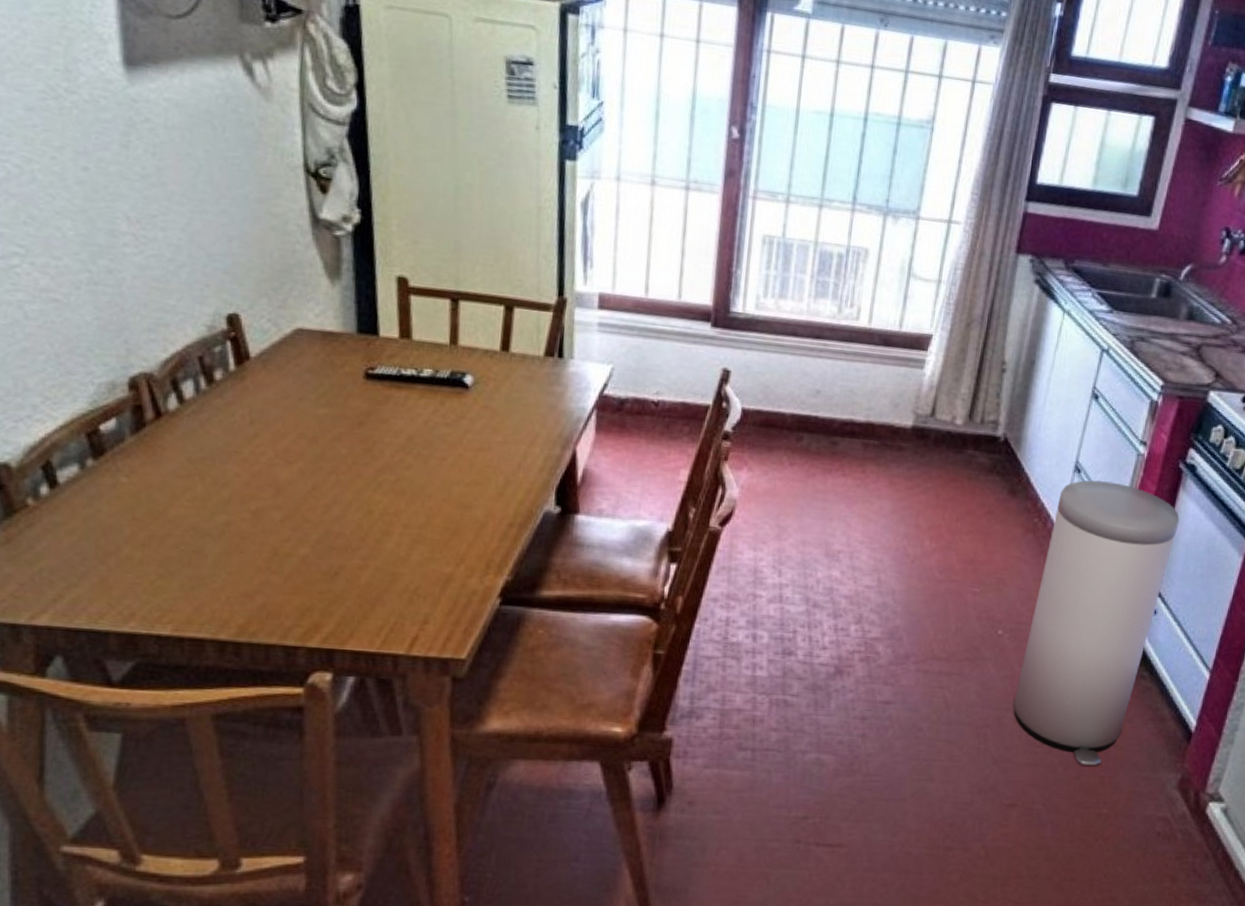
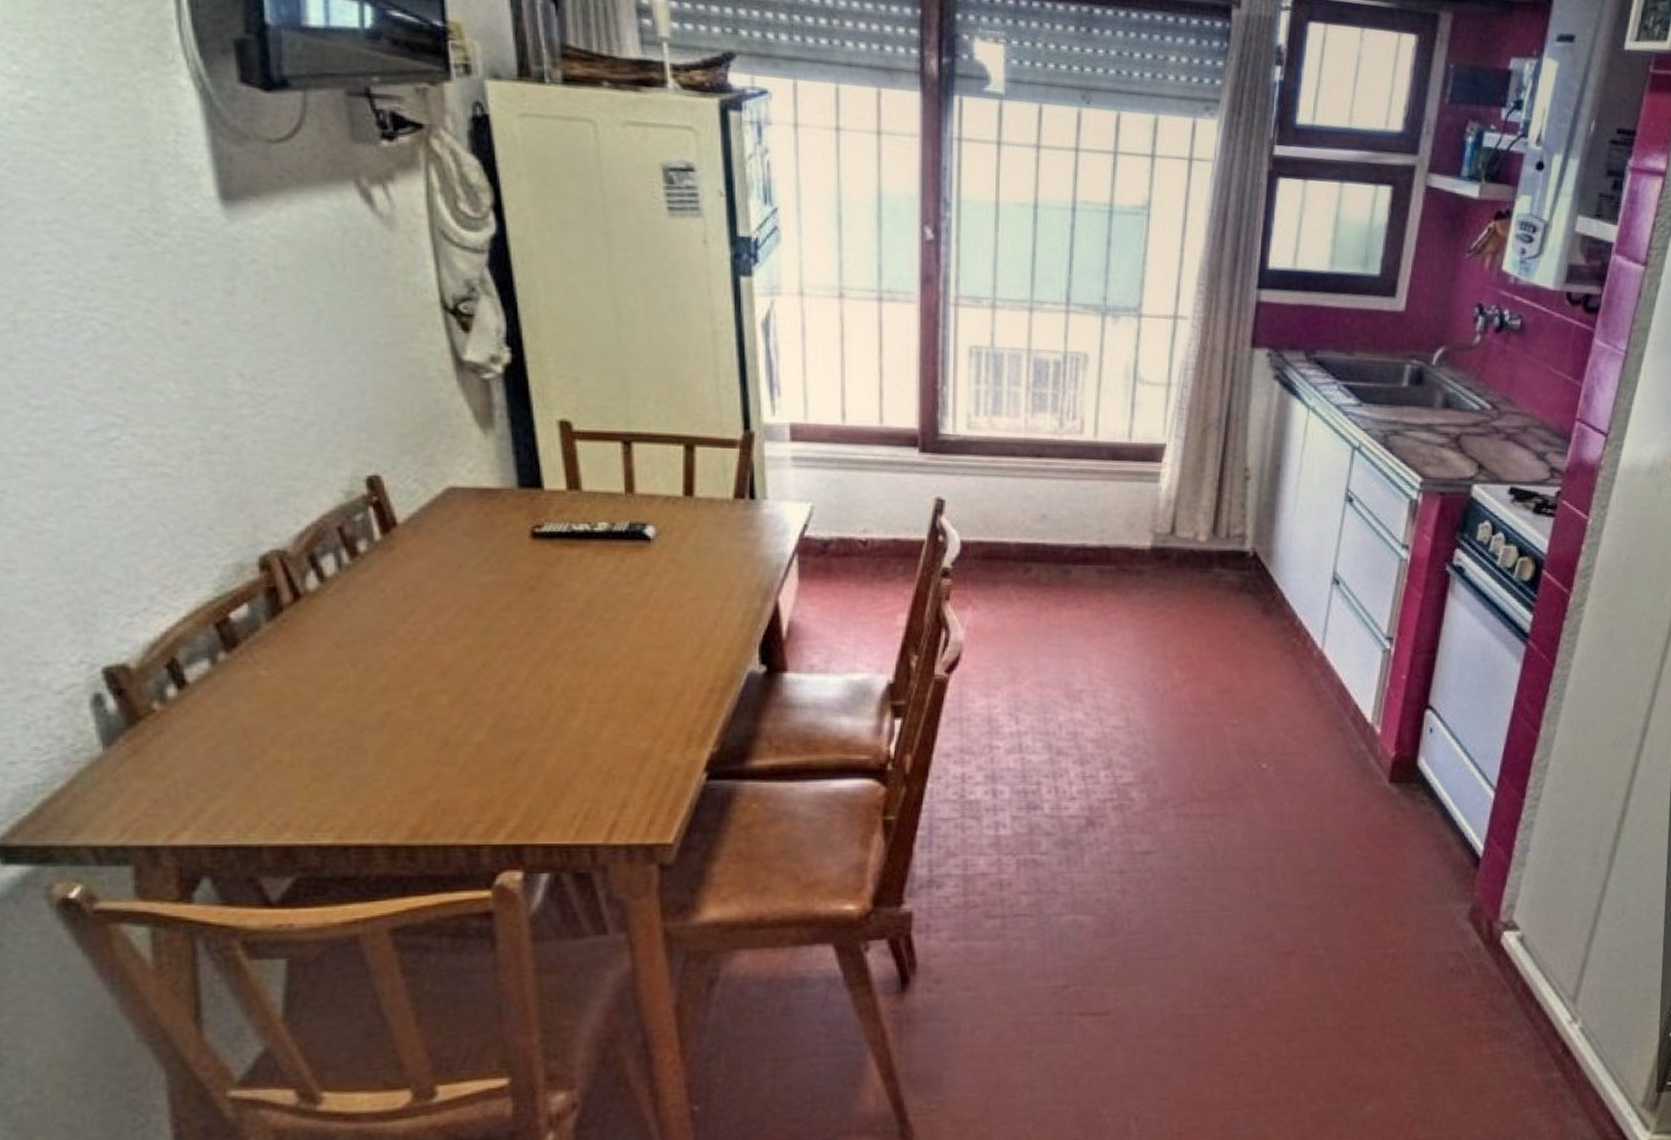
pedal bin: present [1013,480,1180,767] -> none [1284,591,1450,904]

